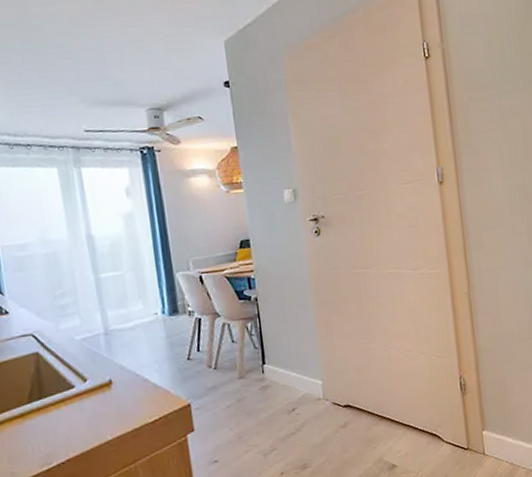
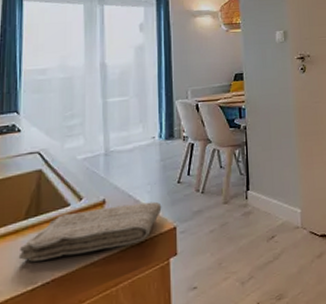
washcloth: none [28,379,173,444] -> present [18,201,162,262]

